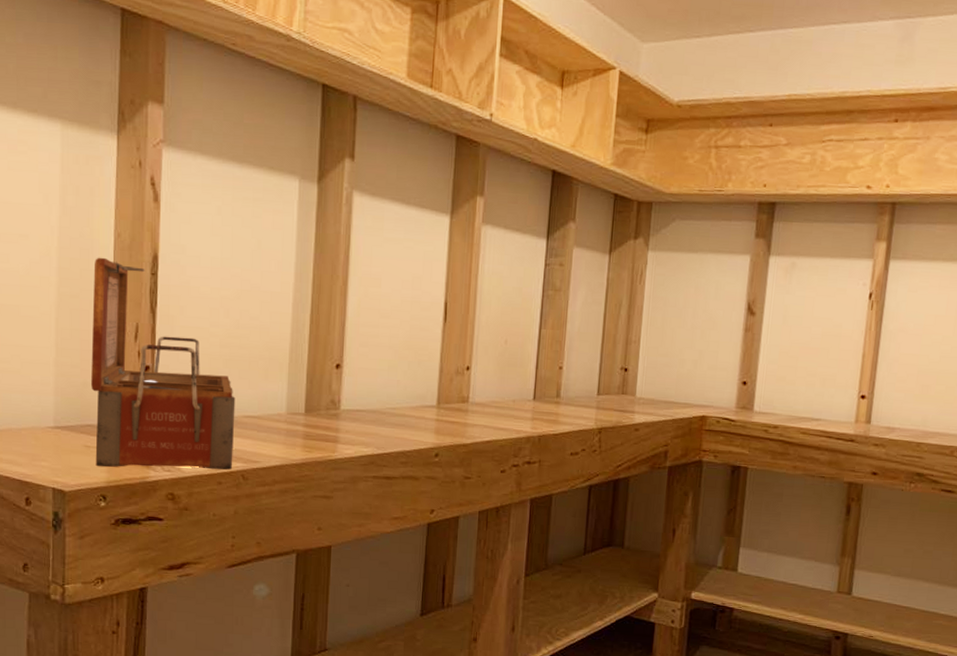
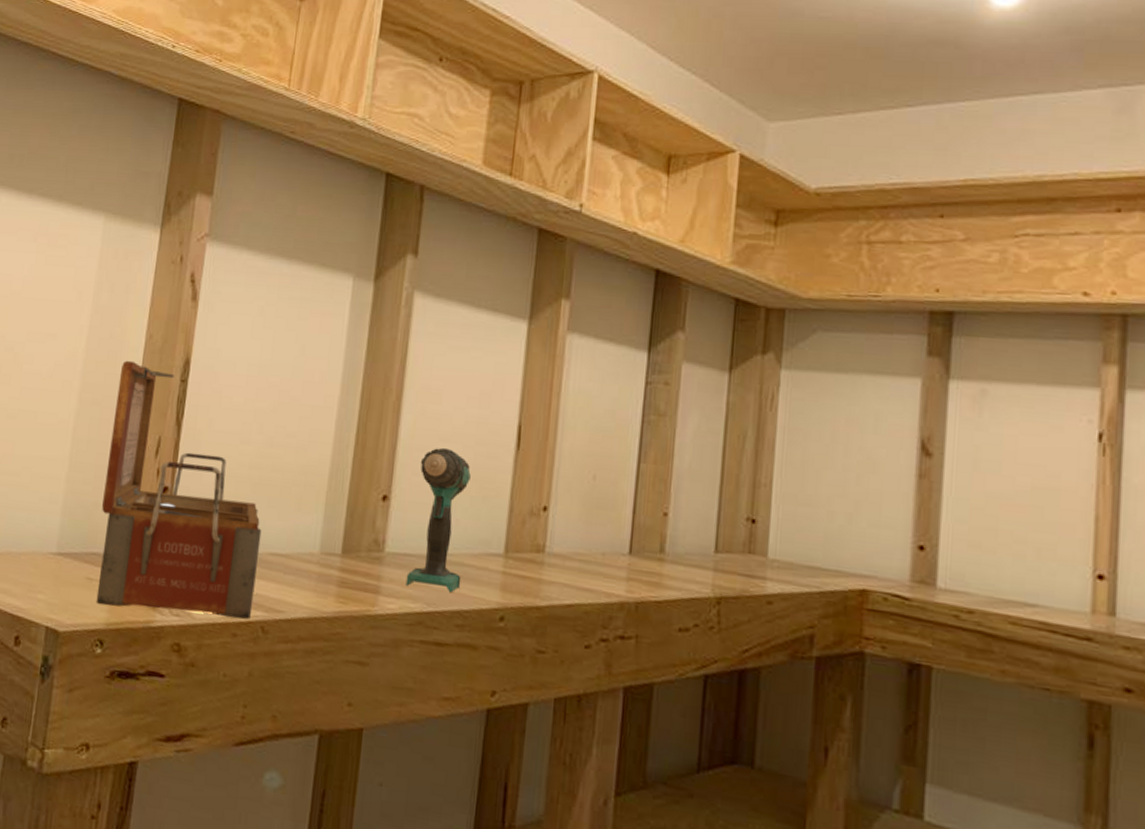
power drill: none [359,323,408,438] -> present [405,447,471,593]

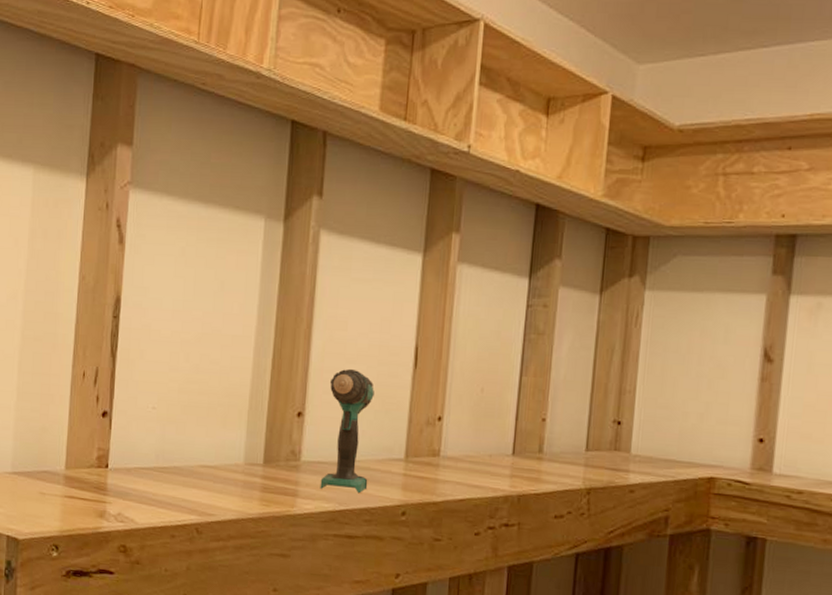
toolbox: present [96,360,262,620] -> none [49,300,192,523]

